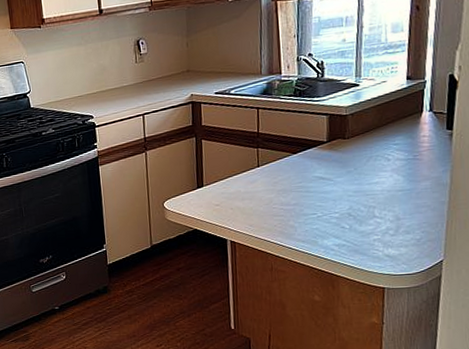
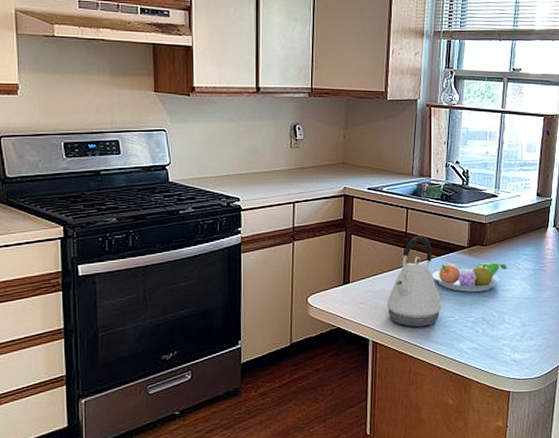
kettle: none [242,134,302,226] -> present [386,236,442,327]
fruit bowl: none [289,154,375,188] -> present [432,262,507,292]

